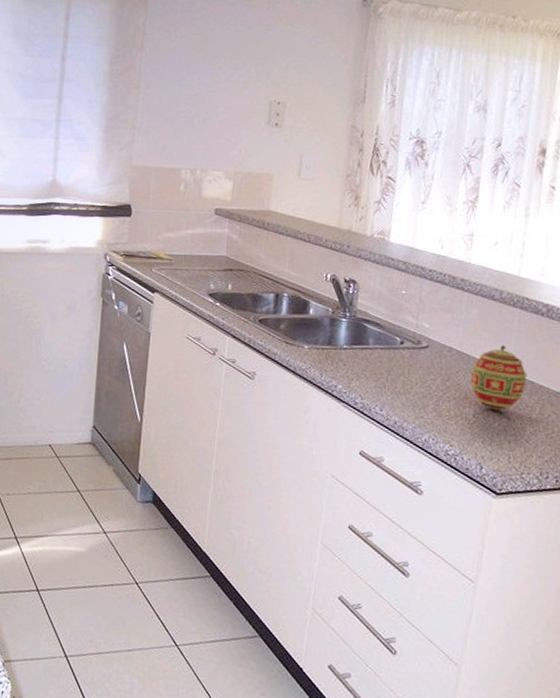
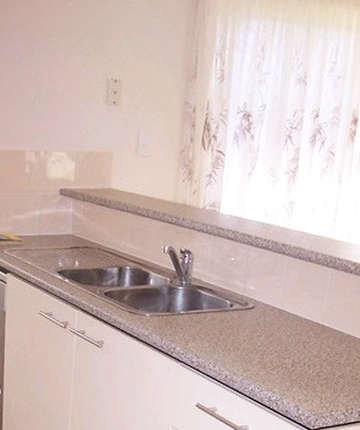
decorative egg: present [470,344,528,411] -> none [290,301,338,359]

